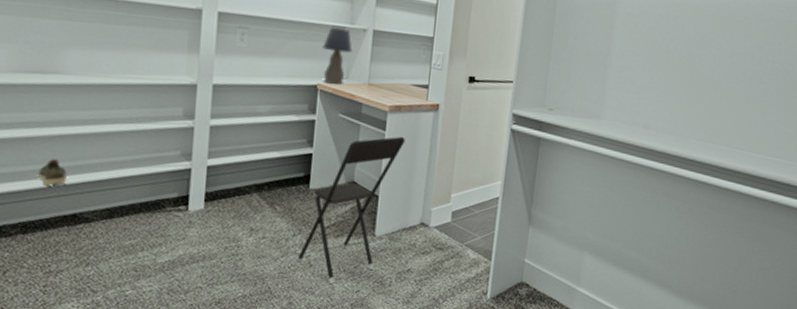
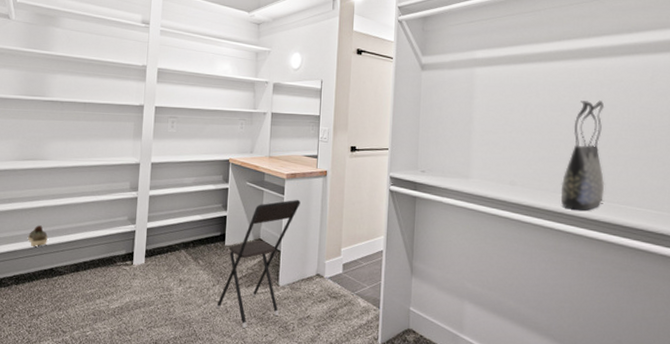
table lamp: present [322,27,353,85] -> none [232,112,256,159]
tote bag: none [694,39,750,158] -> present [560,100,605,210]

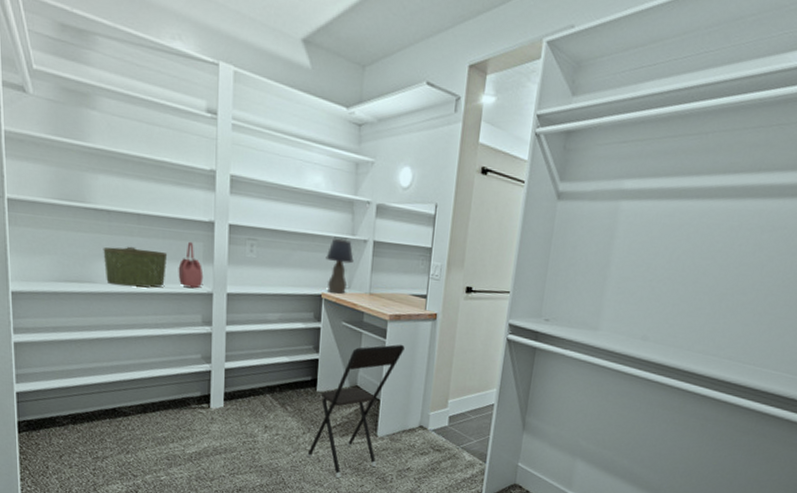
shoe: present [28,225,48,247] -> none [82,359,106,384]
basket: none [55,129,105,162] -> present [103,247,167,288]
handbag: none [112,122,133,160] -> present [178,241,204,289]
table lamp: none [232,112,256,159] -> present [325,238,354,294]
tote bag: present [560,100,605,210] -> none [694,248,761,371]

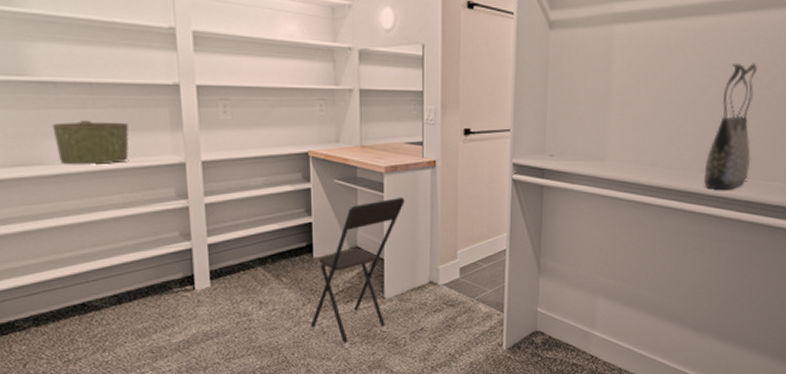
handbag: present [178,241,204,289] -> none [142,108,173,160]
table lamp: present [325,238,354,294] -> none [309,90,340,151]
tote bag: none [694,248,761,371] -> present [703,63,758,190]

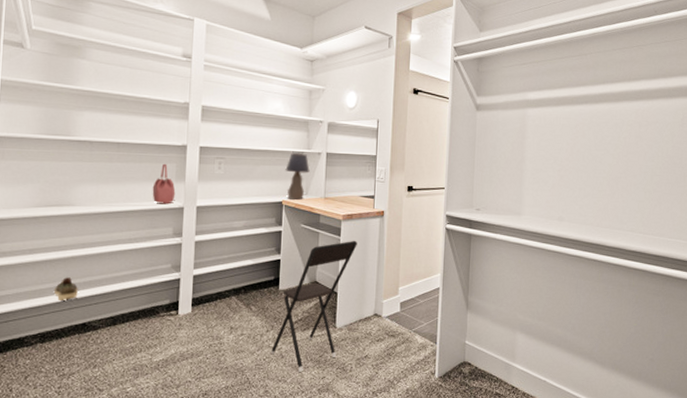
shoe: none [40,251,70,279] -> present [54,277,78,301]
basket: present [52,121,129,166] -> none [83,172,142,207]
handbag: none [142,108,173,160] -> present [152,163,176,204]
table lamp: none [309,90,340,151] -> present [285,153,310,201]
tote bag: present [703,63,758,190] -> none [603,140,642,242]

